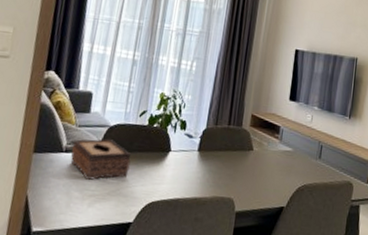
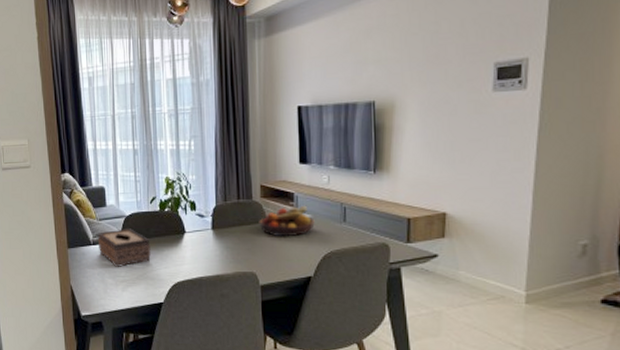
fruit bowl: none [244,139,295,167] -> present [259,205,315,237]

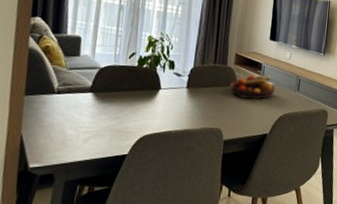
tissue box: present [97,228,151,267] -> none [63,80,123,118]

